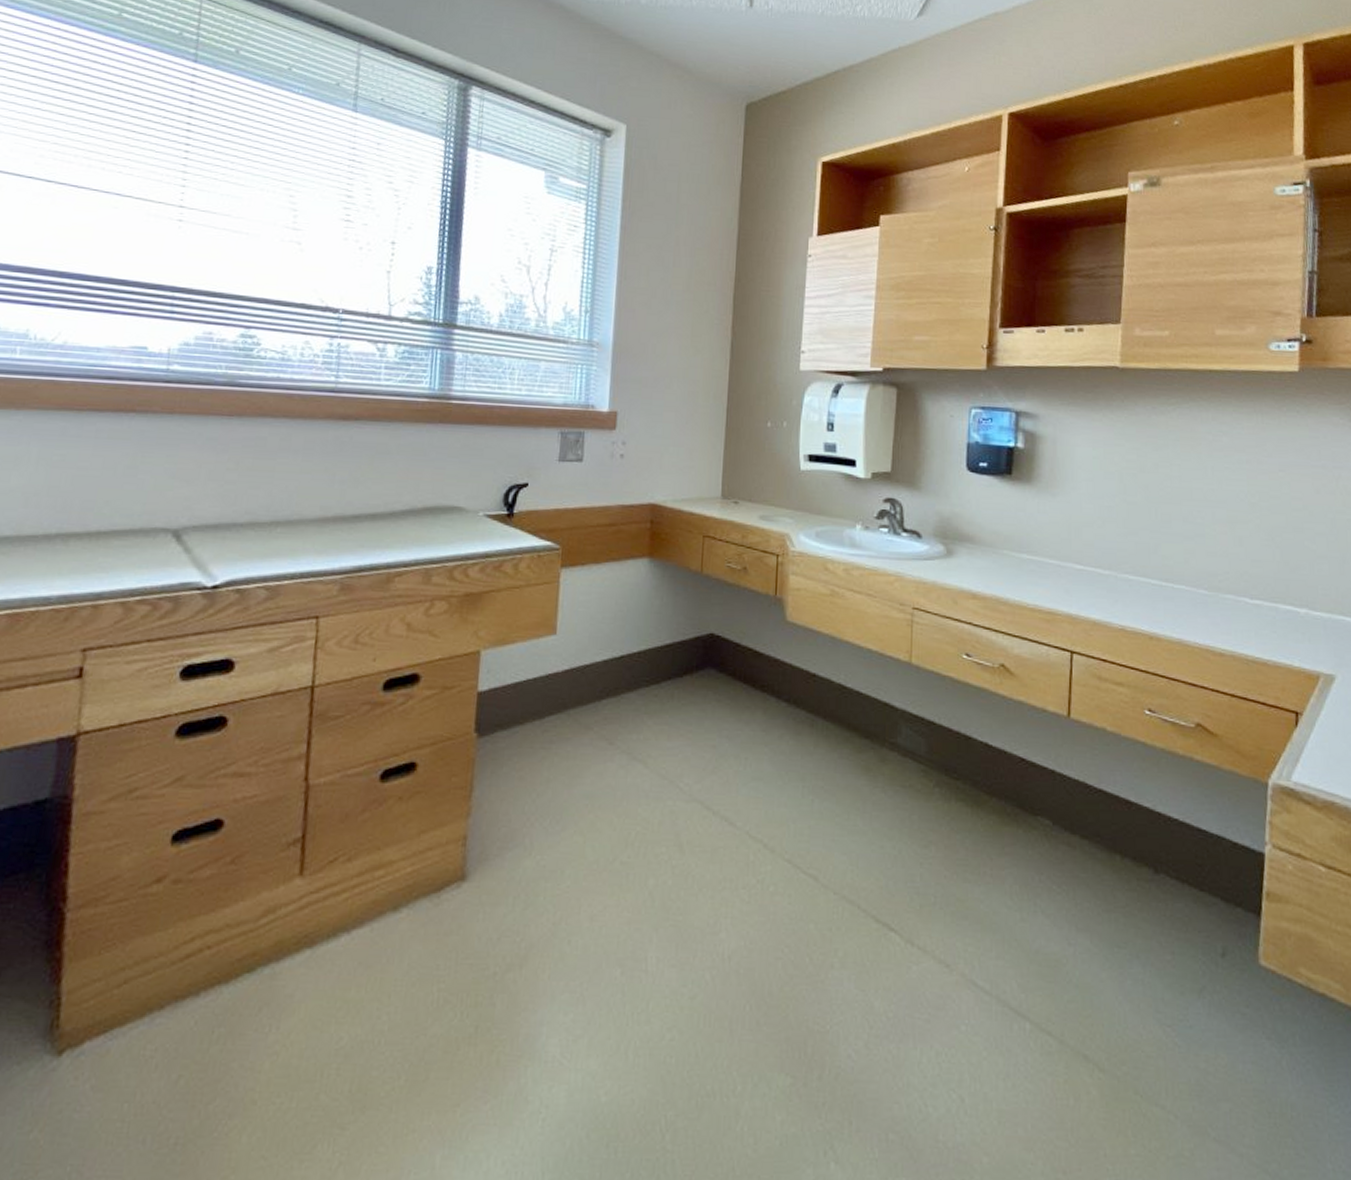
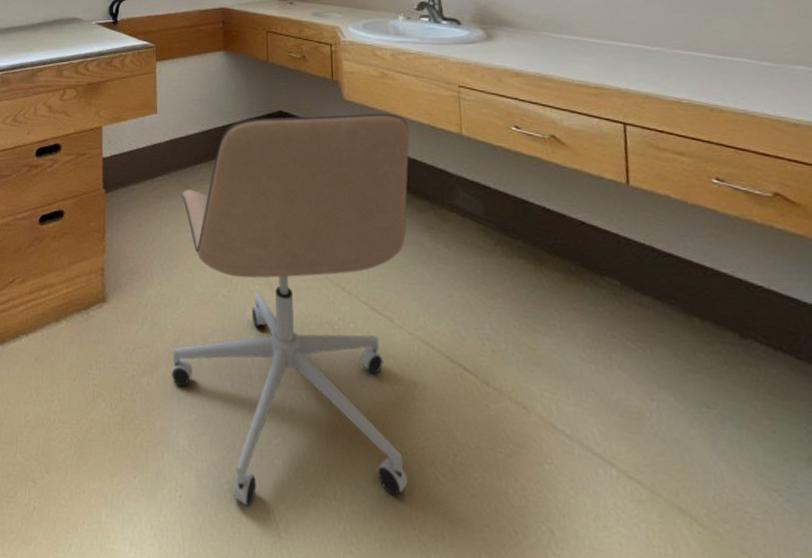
office chair: none [544,637,856,1119] -> present [170,113,410,507]

